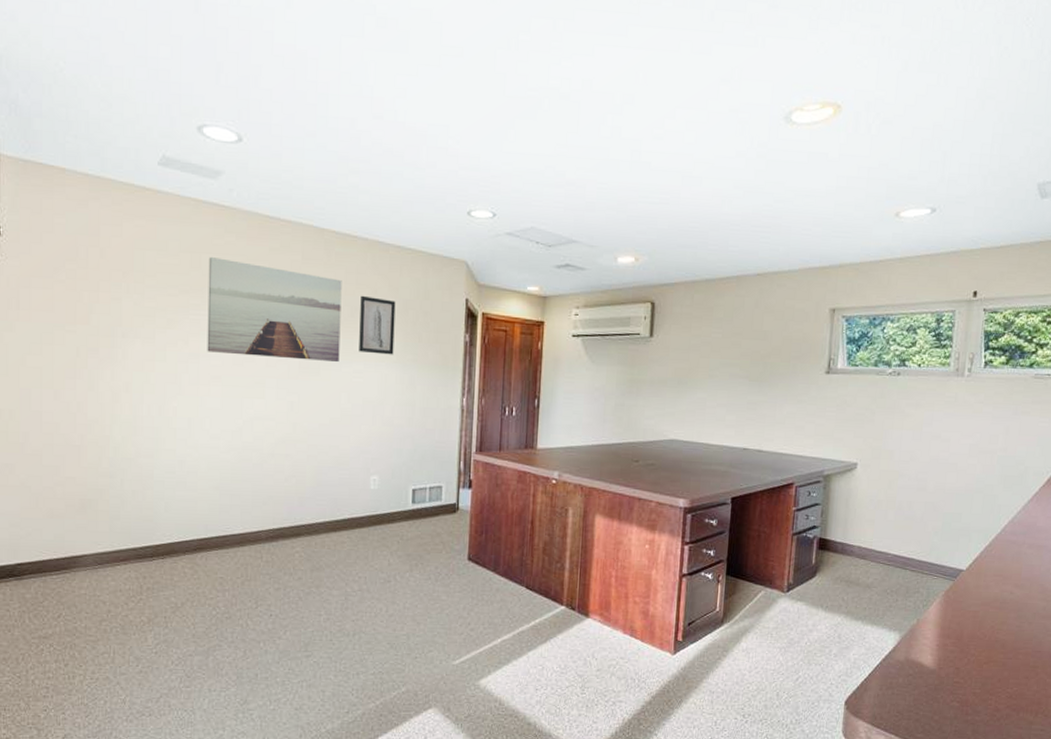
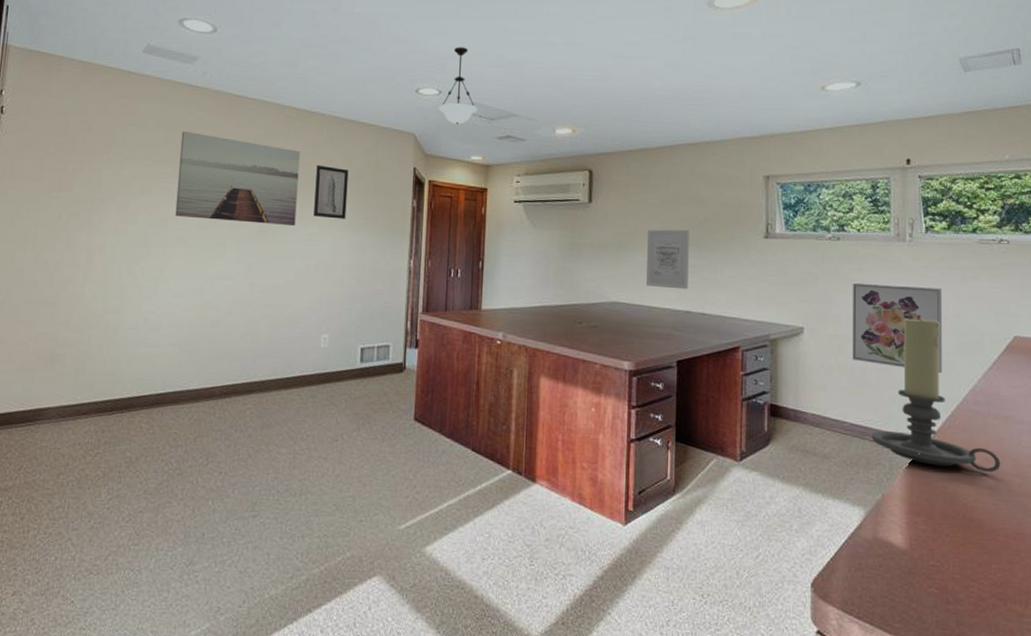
pendant light: none [493,163,534,251] -> present [439,47,477,124]
wall art: none [705,365,751,427] -> present [646,229,689,290]
wall art: none [902,418,994,506] -> present [852,282,943,374]
candle holder: none [912,451,1030,598] -> present [871,316,1001,473]

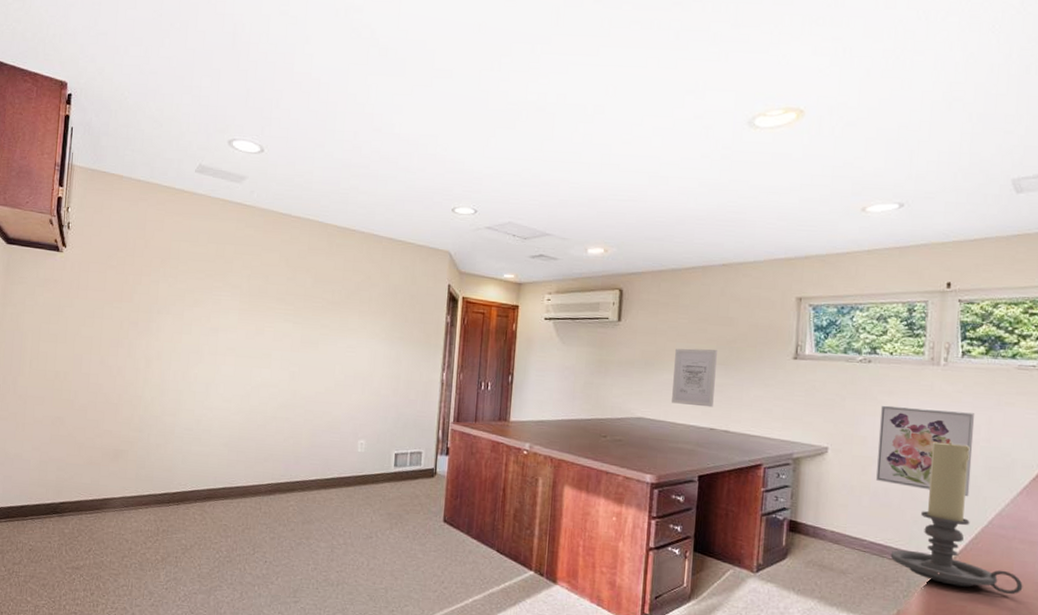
wall art: present [175,130,300,225] -> none [225,246,341,338]
wall art: present [313,164,349,219] -> none [353,280,386,333]
pendant light: present [439,47,477,124] -> none [474,167,511,243]

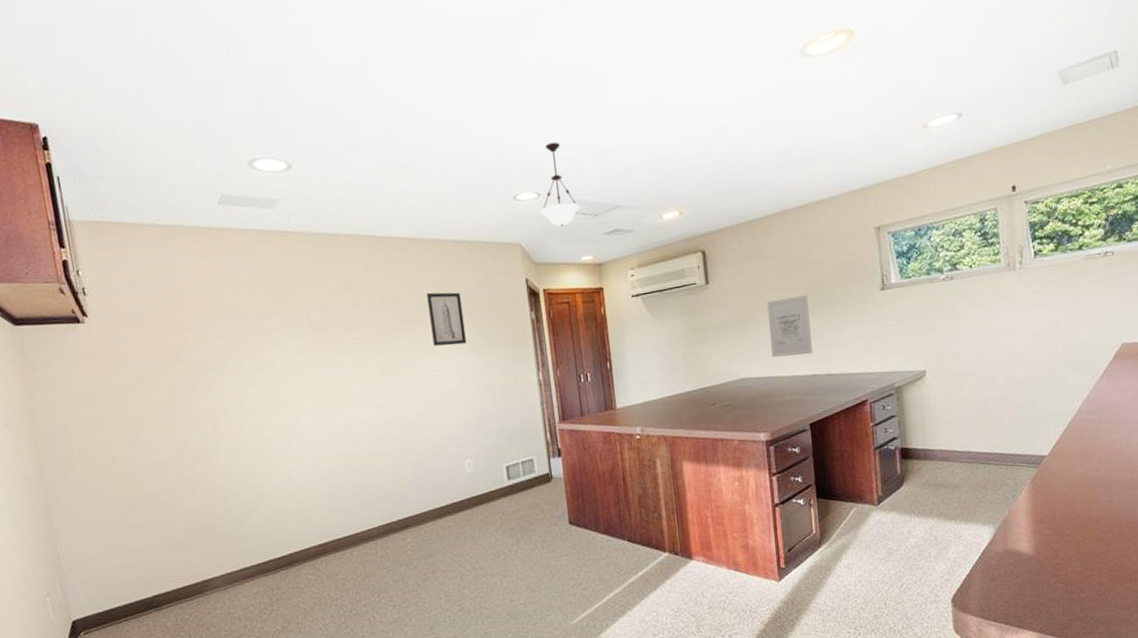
wall art: none [353,280,386,333] -> present [426,292,467,346]
pendant light: none [474,167,511,243] -> present [540,142,580,227]
wall art: present [876,405,975,497] -> none [968,310,1058,394]
candle holder: present [890,440,1023,595] -> none [996,340,1114,477]

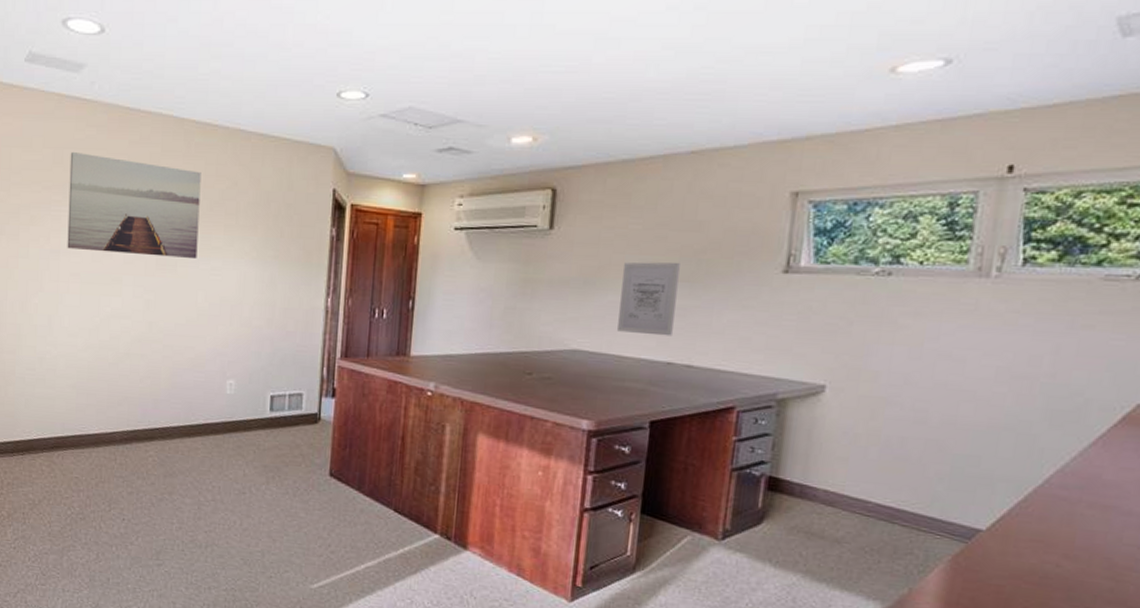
wall art: none [279,280,417,371] -> present [67,151,201,258]
wall art: present [426,292,467,346] -> none [217,188,257,251]
pendant light: present [540,142,580,227] -> none [365,36,413,135]

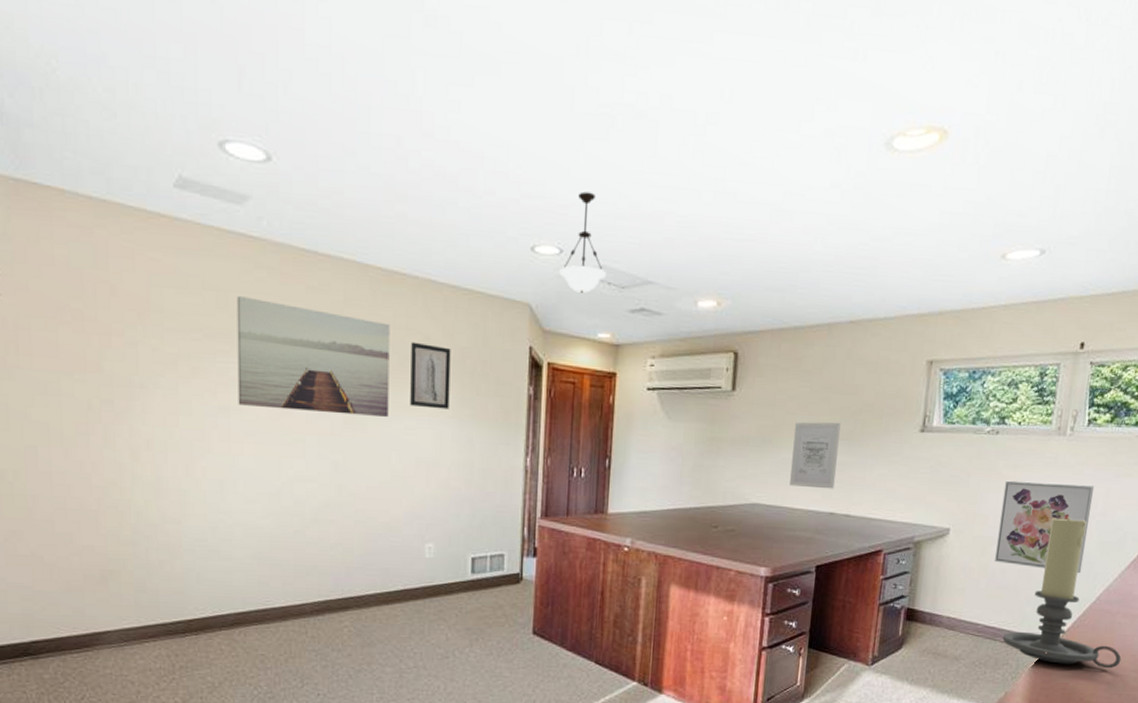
wall art: none [217,188,257,251] -> present [410,341,451,410]
pendant light: none [365,36,413,135] -> present [559,191,606,293]
wall art: none [890,330,1037,449] -> present [995,480,1095,574]
candle holder: none [903,375,1088,573] -> present [1002,516,1121,669]

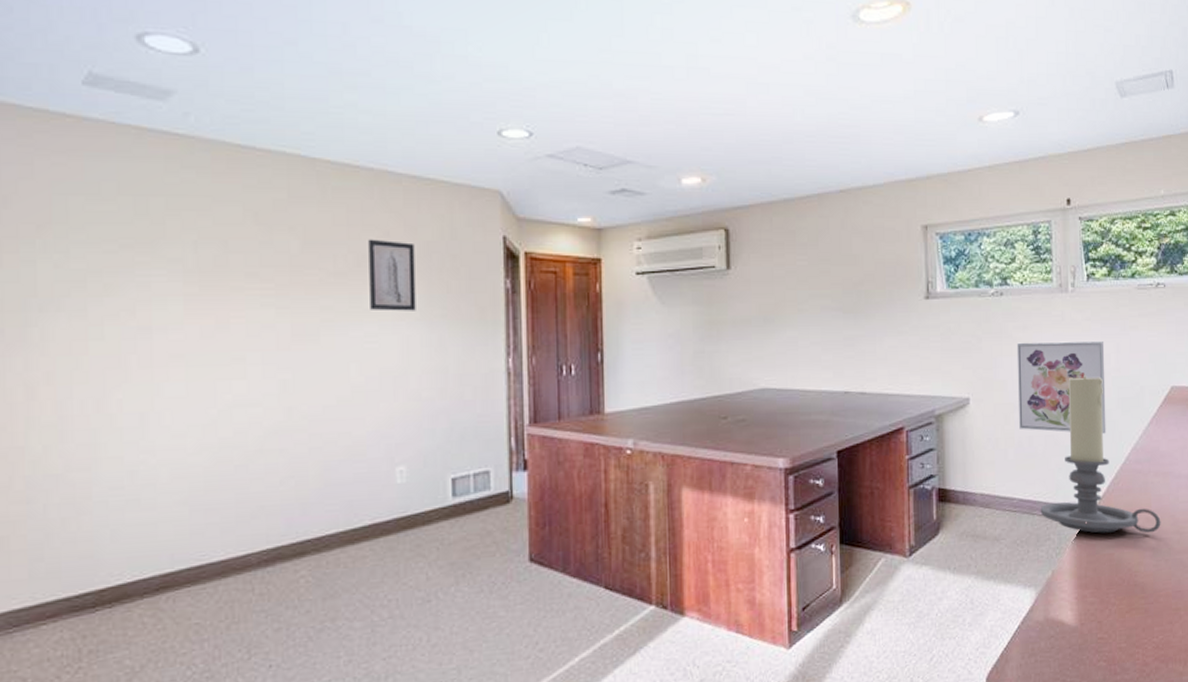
wall art: present [236,295,390,417] -> none [159,199,345,325]
pendant light: present [559,191,606,293] -> none [531,72,581,176]
wall art: present [790,422,841,489] -> none [797,294,845,367]

